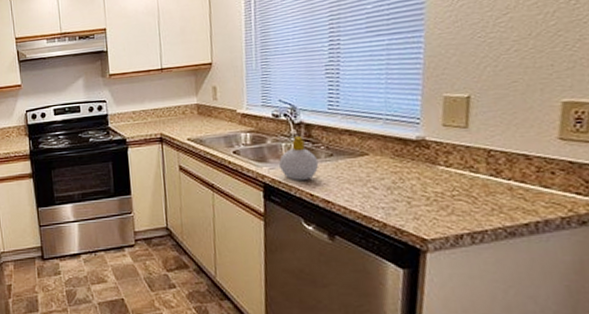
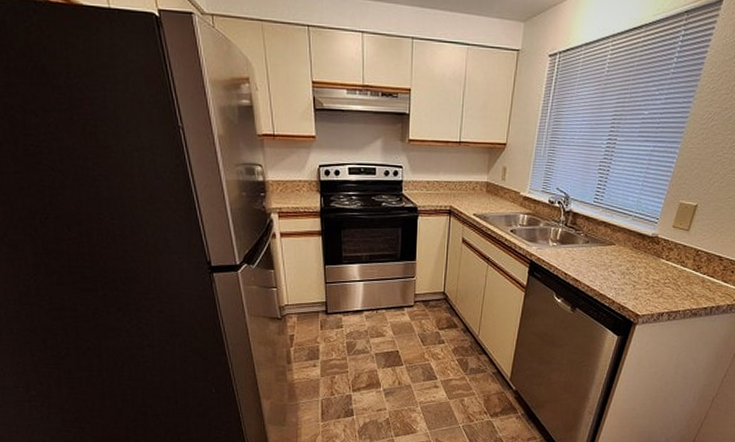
soap bottle: present [279,136,319,181] -> none [546,223,577,262]

